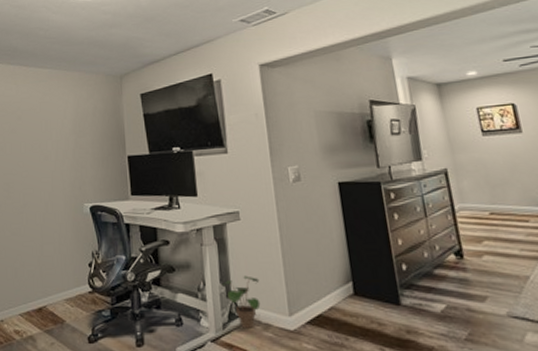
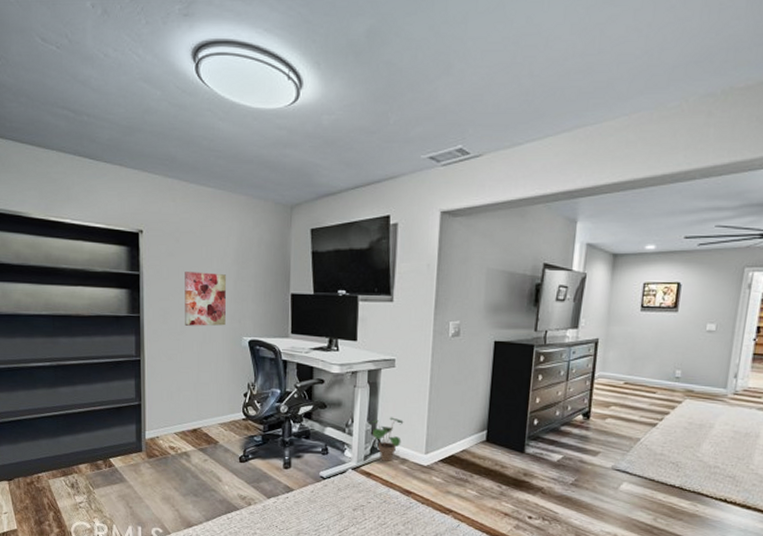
wall art: none [26,144,67,198] -> present [185,272,226,326]

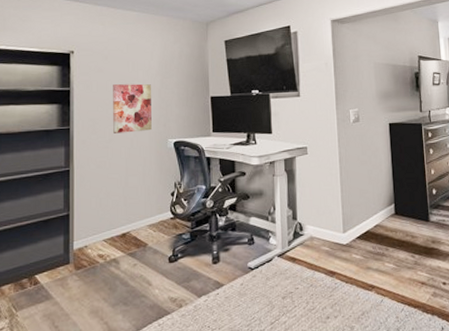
potted plant: present [368,417,404,462] -> none [289,201,321,245]

